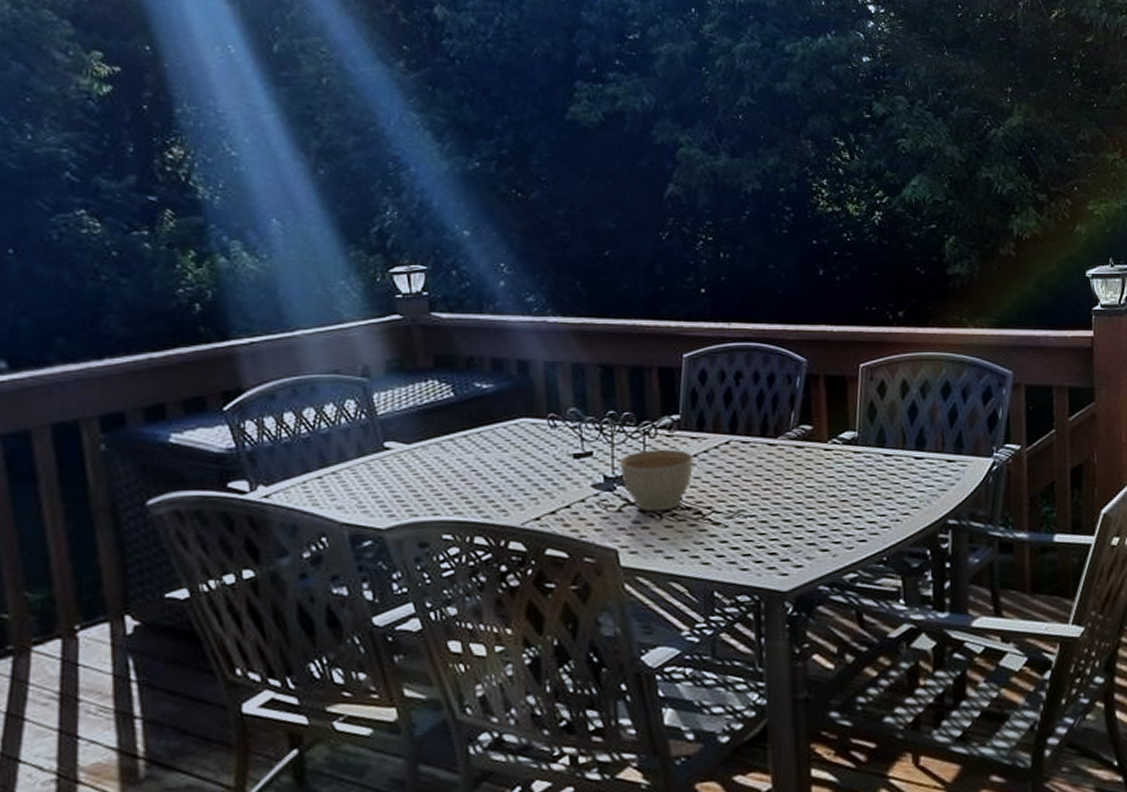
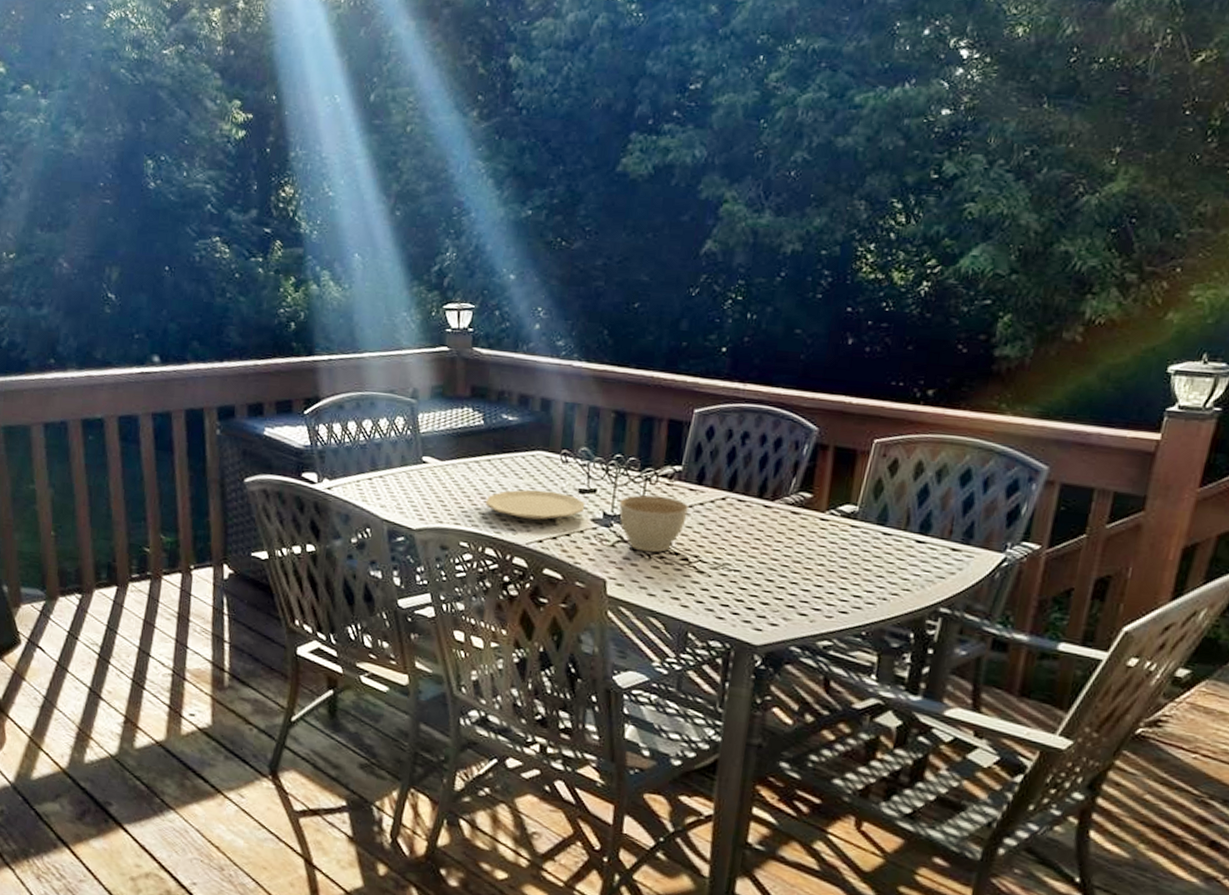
plate: none [467,461,583,496] -> present [485,489,585,520]

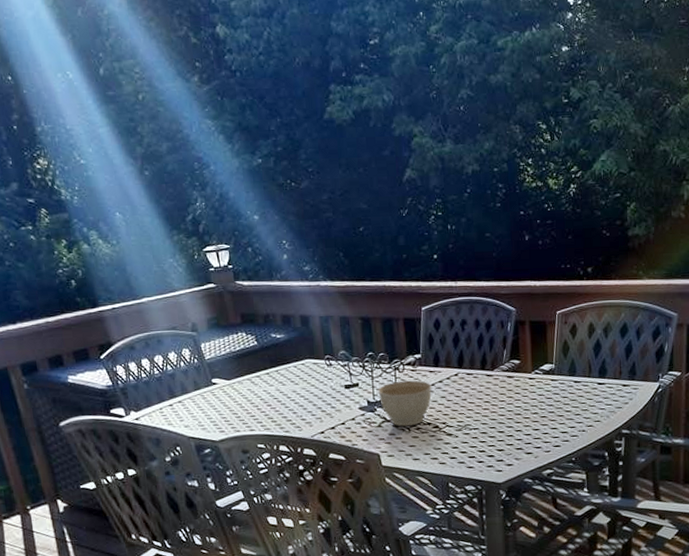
plate: present [485,489,585,520] -> none [272,390,352,417]

